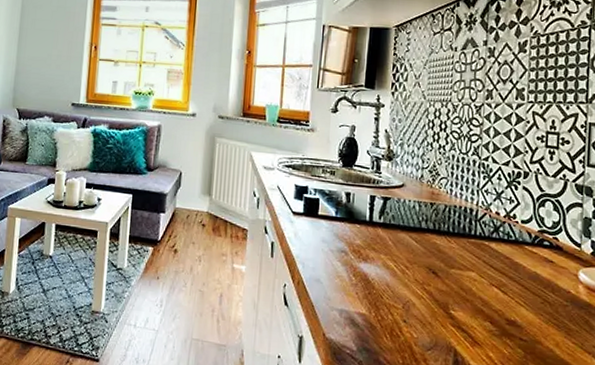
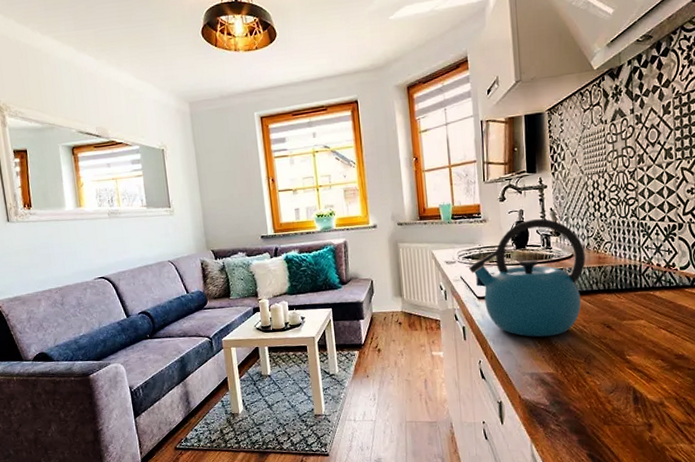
kettle: none [287,138,418,272] -> present [468,219,586,337]

